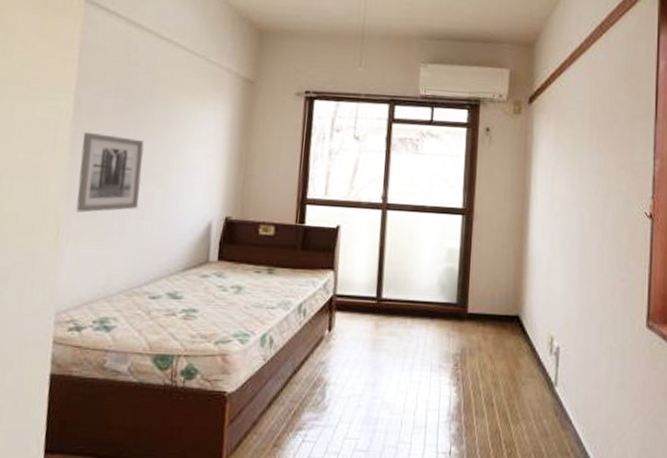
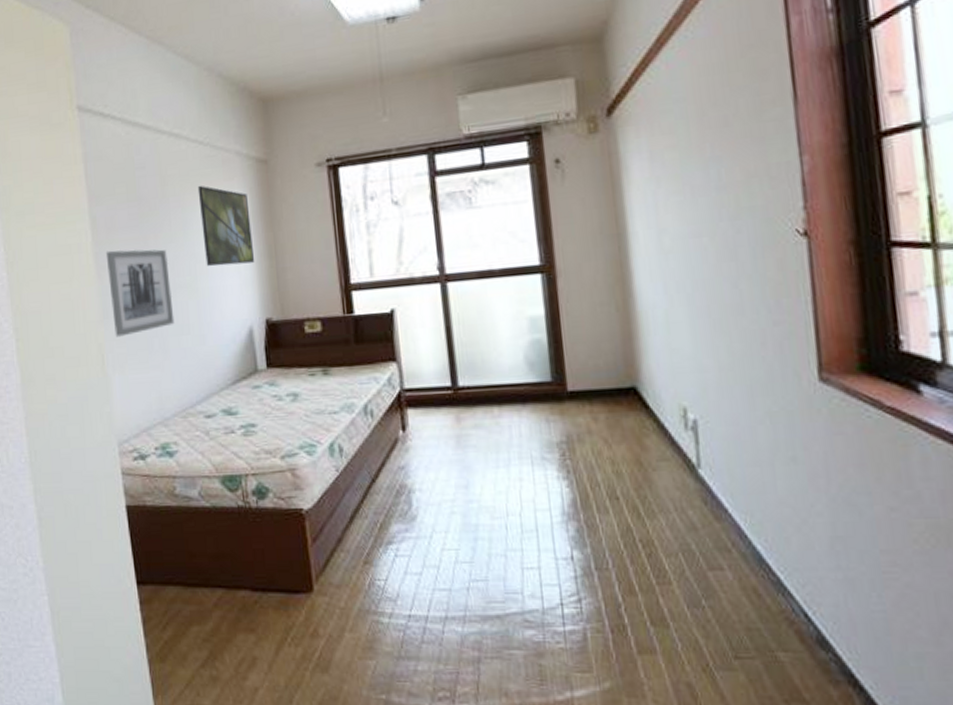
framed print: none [179,90,230,166] -> present [197,185,255,267]

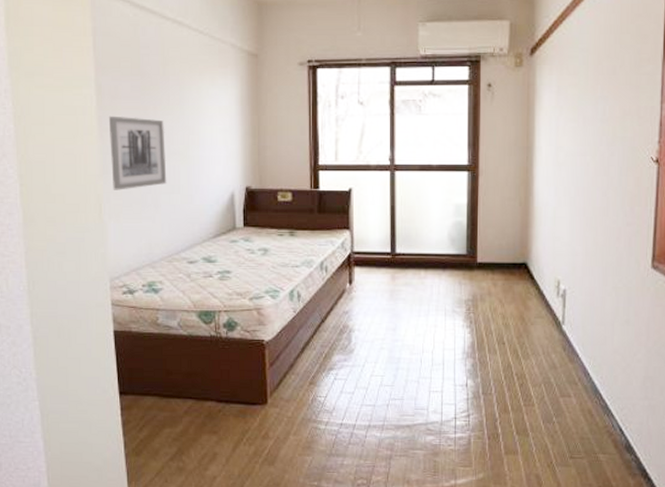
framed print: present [197,185,255,267] -> none [195,68,241,139]

